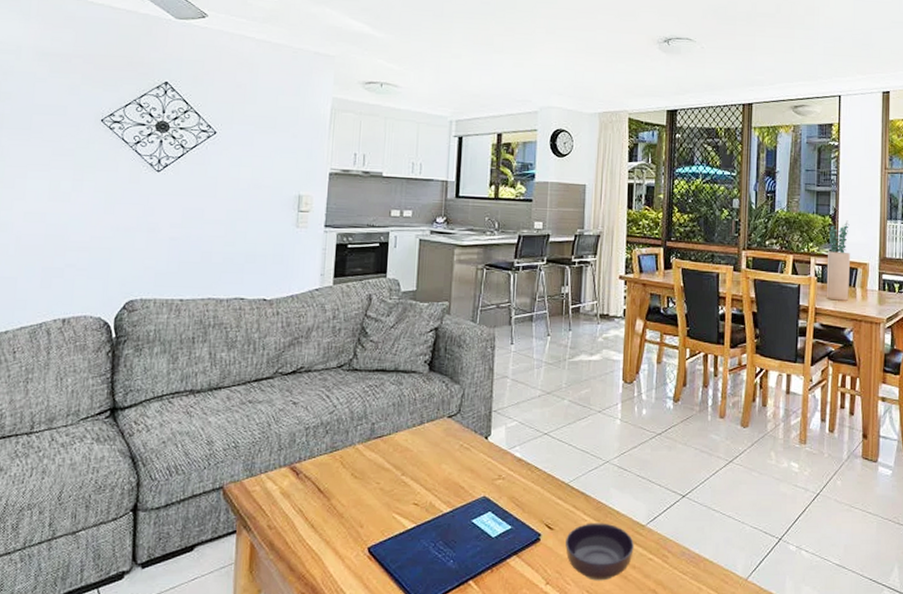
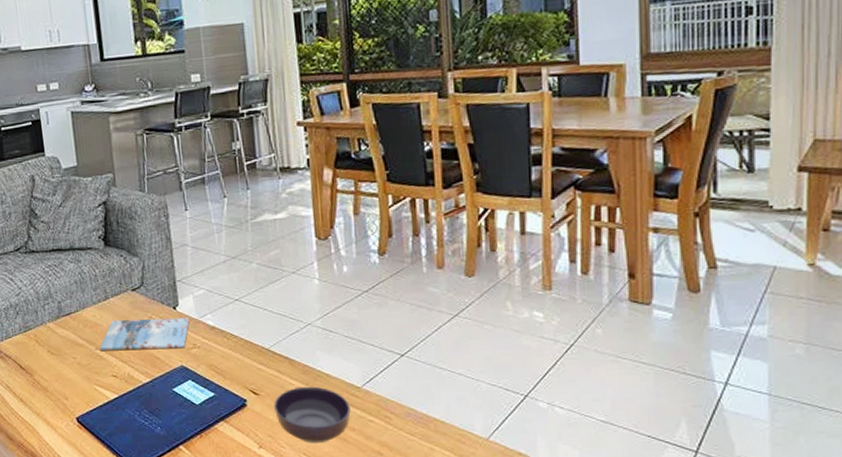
magazine: none [406,447,499,479] -> present [99,318,190,351]
vase: present [826,220,850,301] -> none [564,13,599,117]

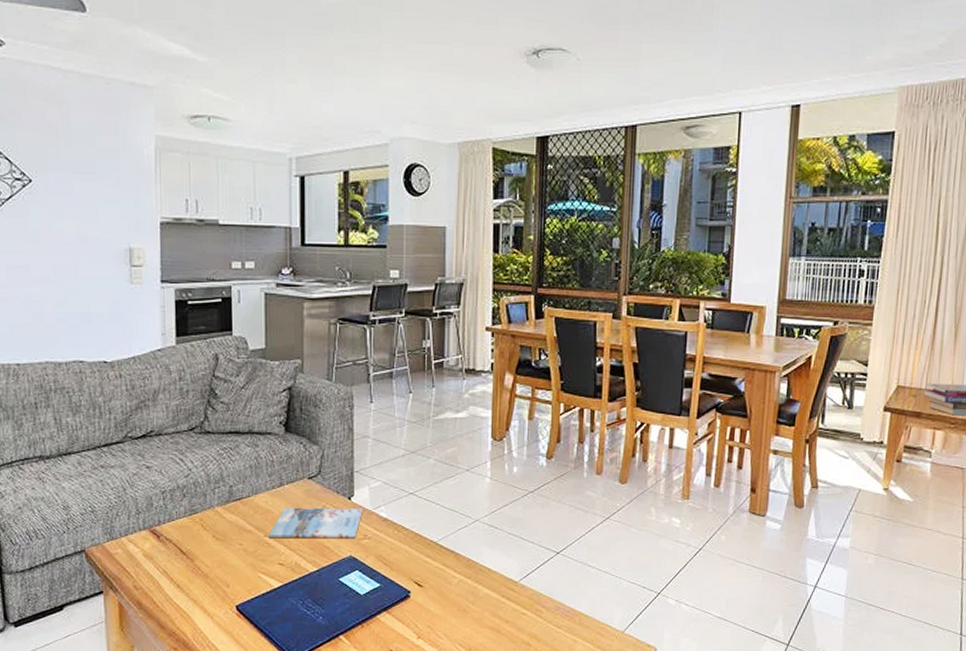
bowl: present [274,386,351,444] -> none [436,580,507,635]

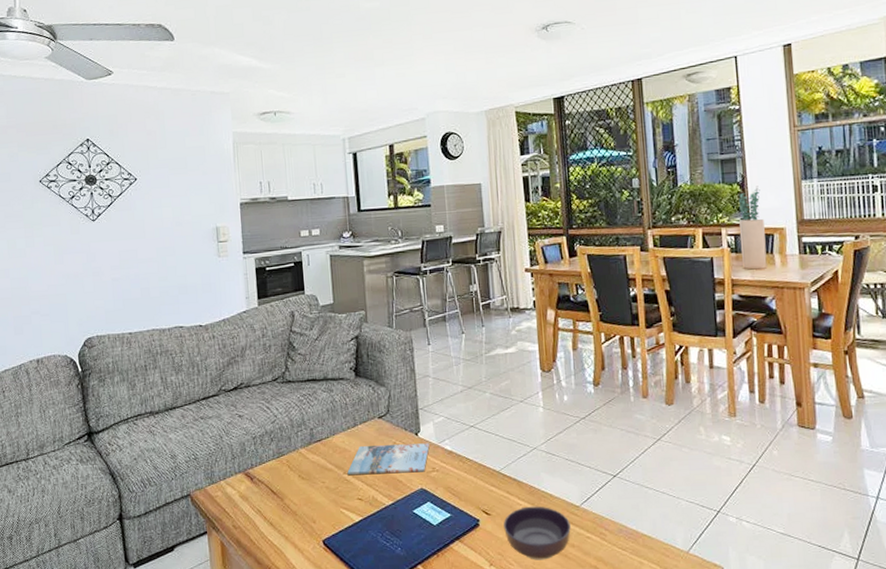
bowl: none [436,580,507,635] -> present [503,506,571,560]
vase: none [716,258,746,348] -> present [738,186,767,270]

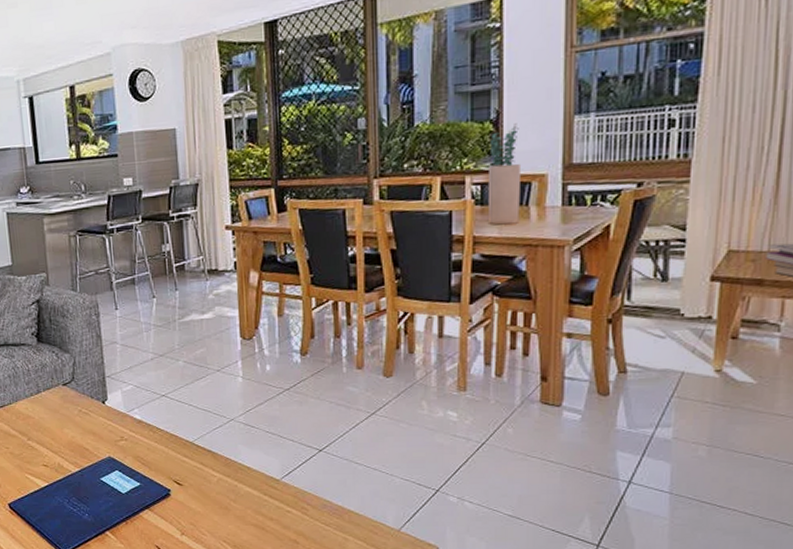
magazine: present [347,443,430,475] -> none [31,412,118,442]
bowl: present [503,506,571,560] -> none [196,478,269,532]

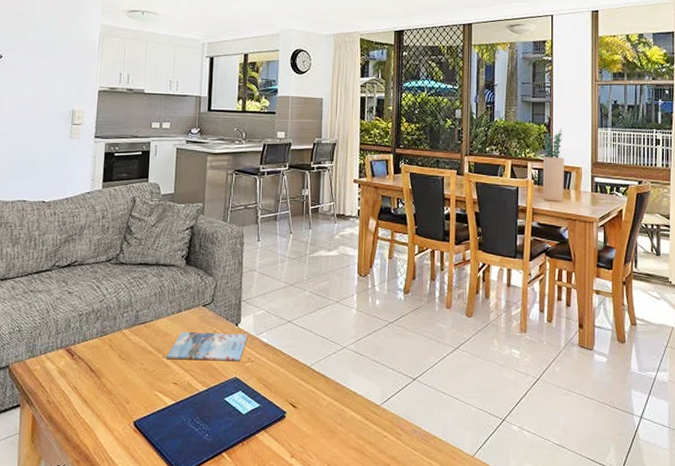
magazine: none [31,412,118,442] -> present [166,332,248,362]

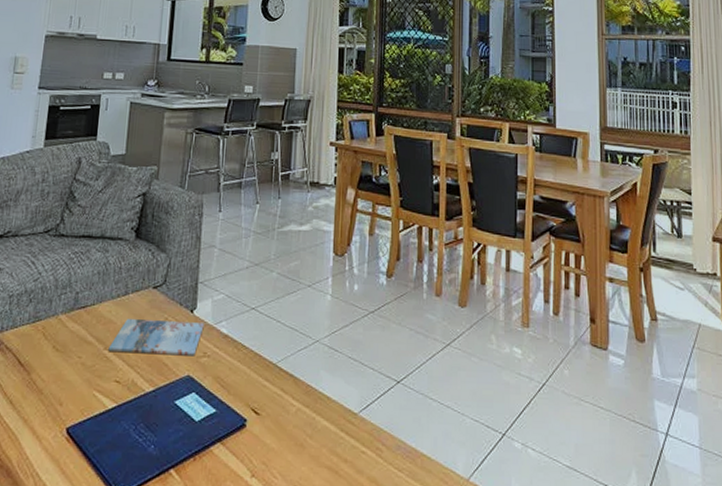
vase: present [542,128,564,202] -> none [545,87,570,172]

